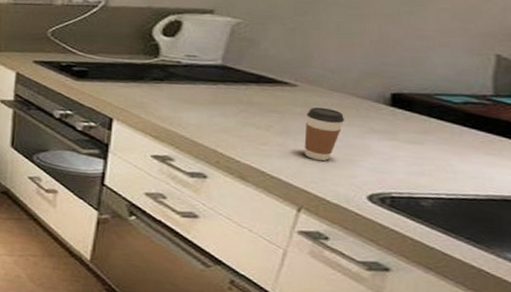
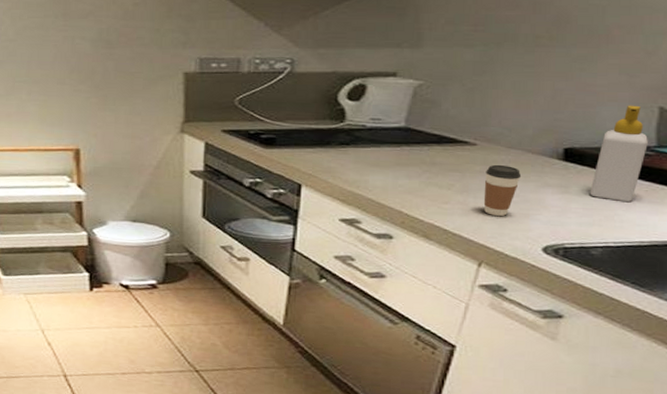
soap bottle: none [419,51,484,153] -> present [590,105,648,203]

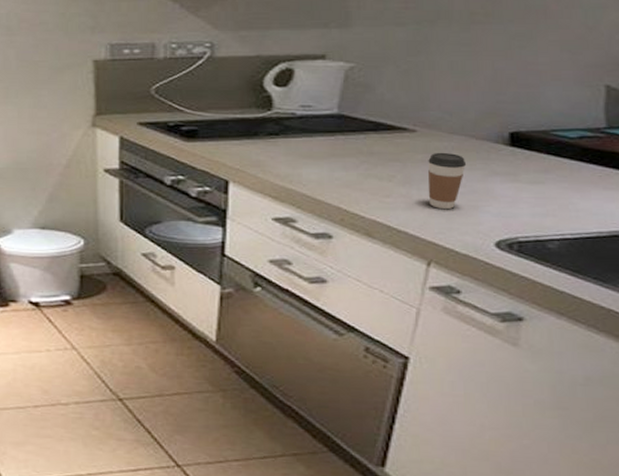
soap bottle: present [590,105,648,203] -> none [540,84,597,190]

